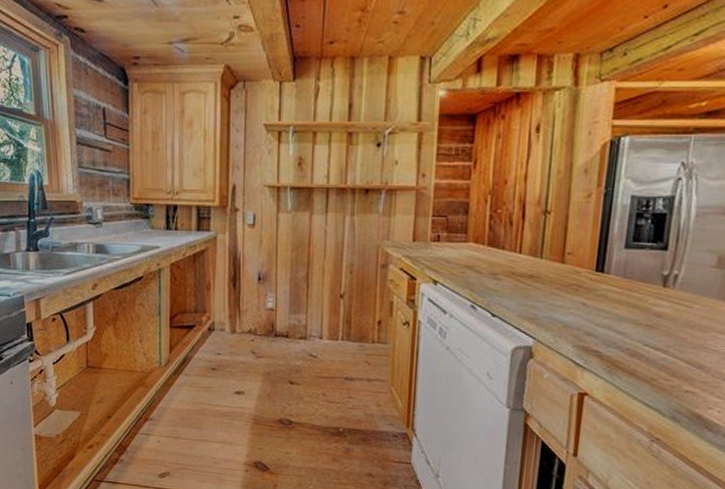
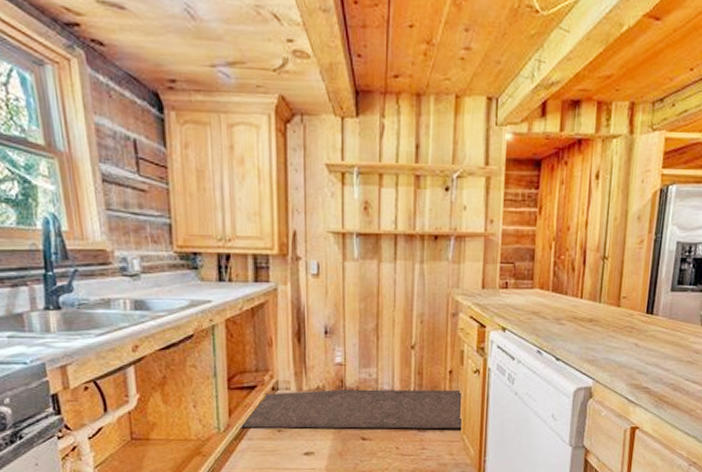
rug: none [181,333,392,381] -> present [243,389,464,429]

